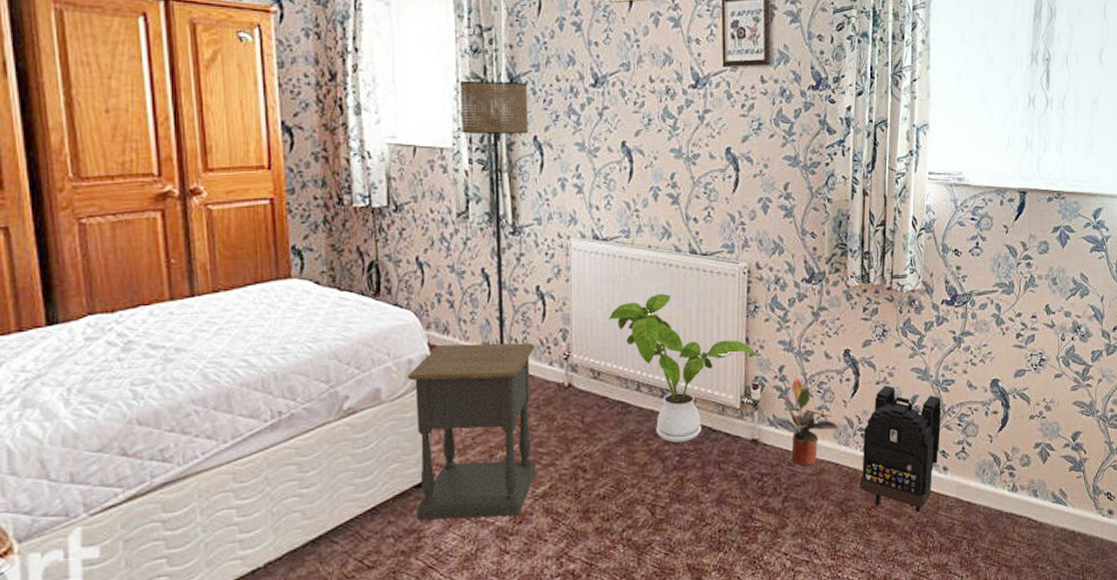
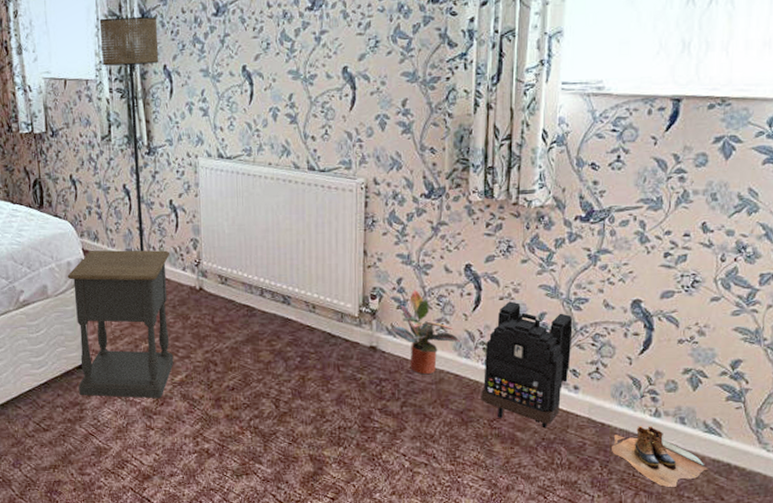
house plant: present [608,293,757,443] -> none [233,207,375,345]
boots: none [977,501,1057,560] -> present [612,425,708,487]

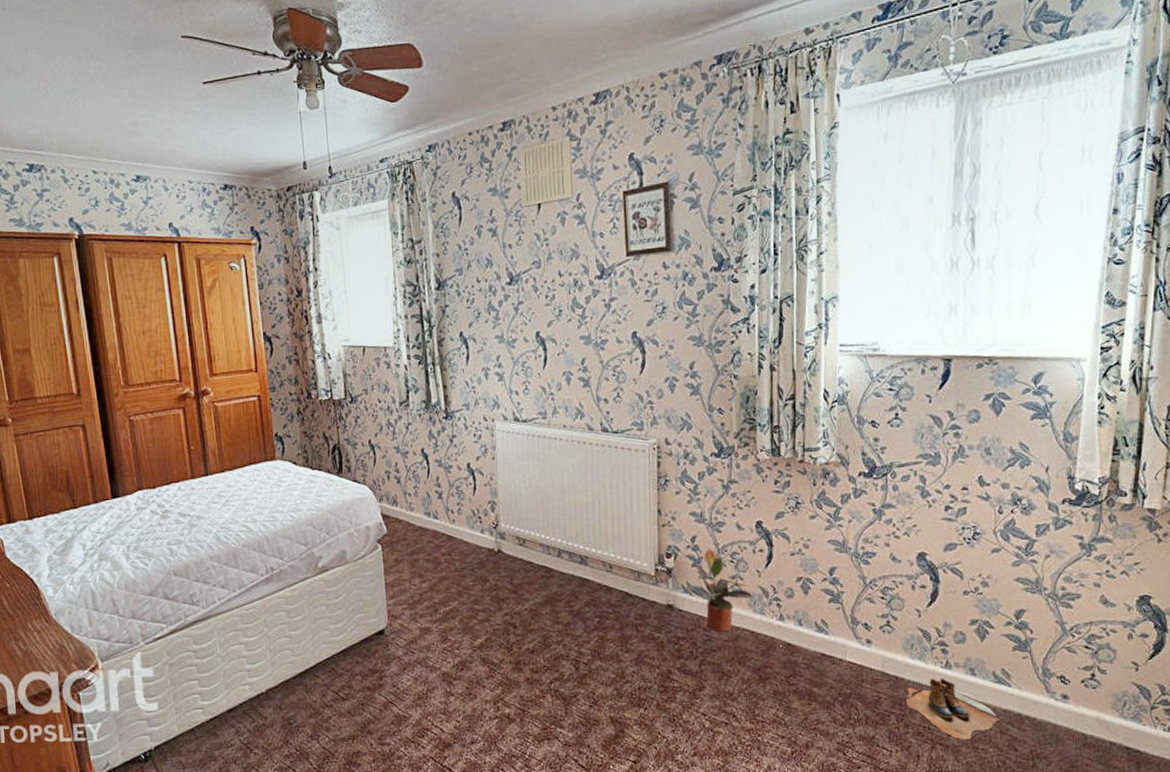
nightstand: present [67,250,174,398] -> none [366,513,474,663]
floor lamp: present [99,16,159,252] -> none [397,285,456,515]
backpack: present [481,301,573,429] -> none [777,557,863,684]

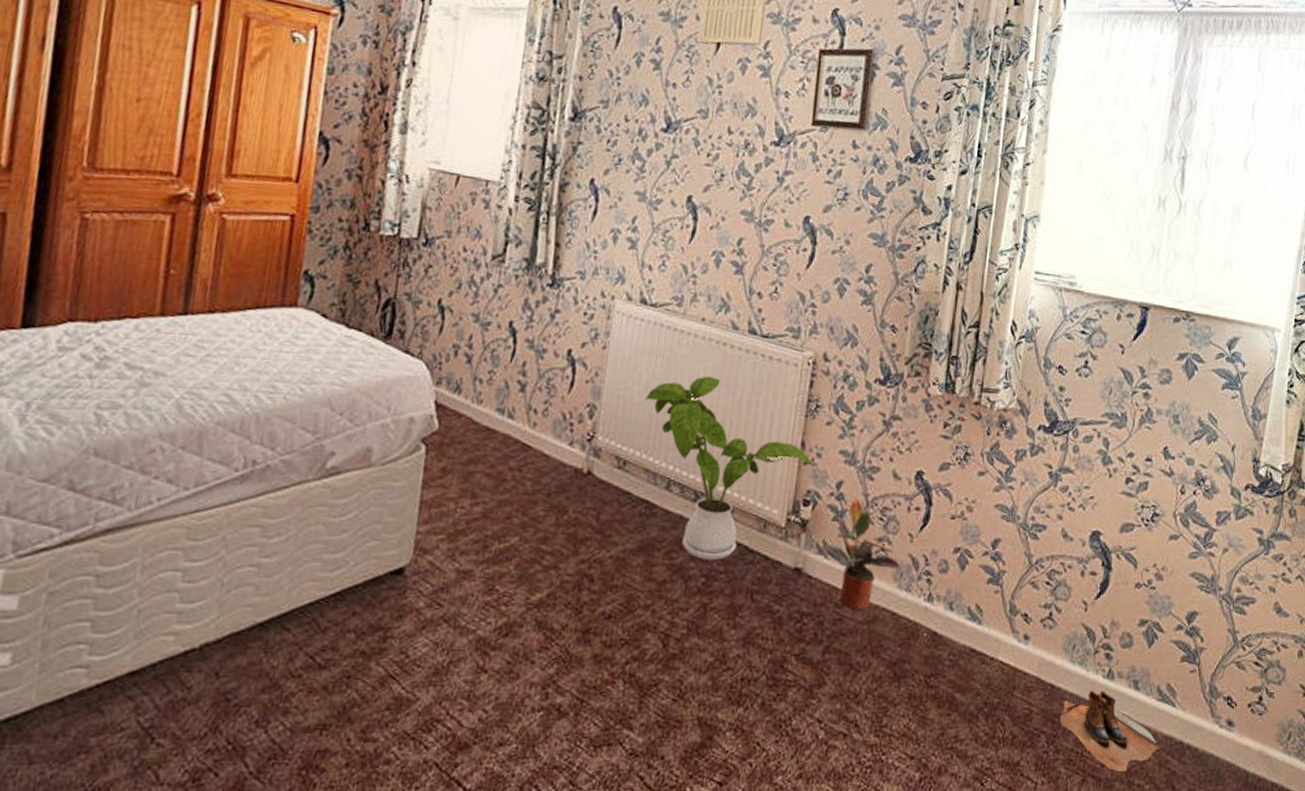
house plant: none [530,469,670,605] -> present [644,376,813,560]

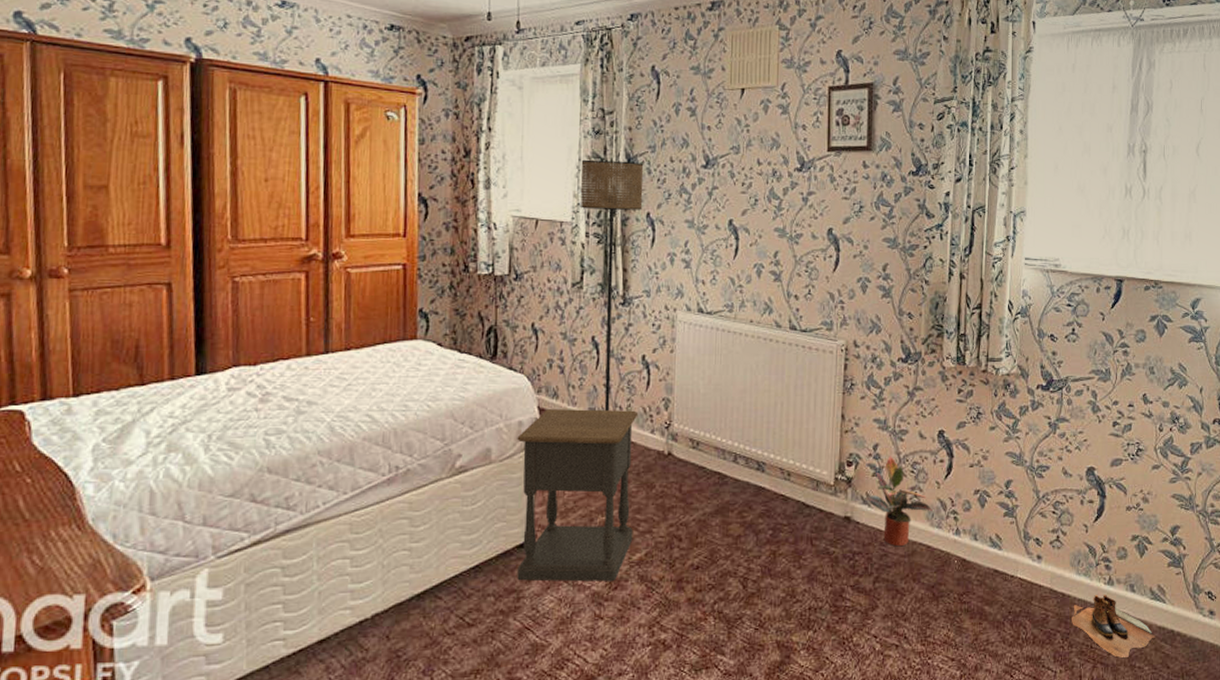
nightstand: none [386,405,556,625] -> present [517,409,639,582]
floor lamp: none [512,109,593,415] -> present [580,159,644,412]
house plant: present [644,376,813,560] -> none [709,367,852,516]

